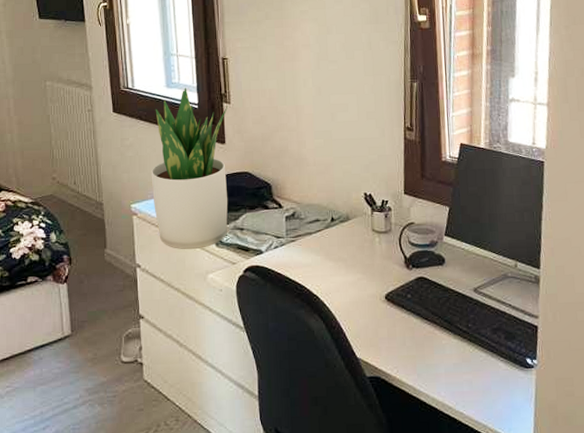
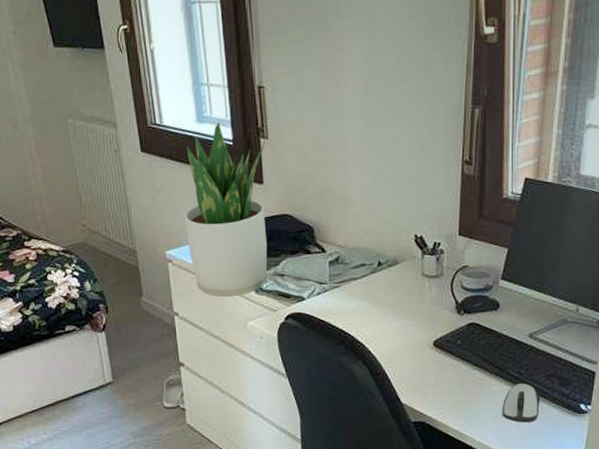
computer mouse: none [453,337,489,378] -> present [502,383,541,423]

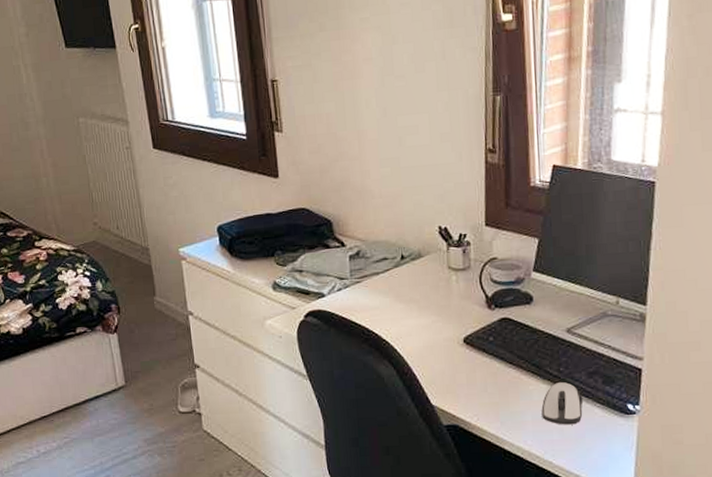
planter: present [184,122,268,298] -> none [198,117,285,295]

